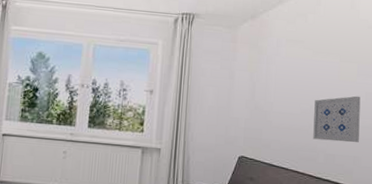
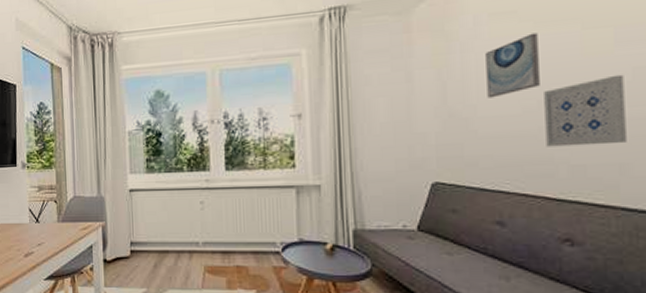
wall art: none [280,58,315,100] -> present [485,32,540,98]

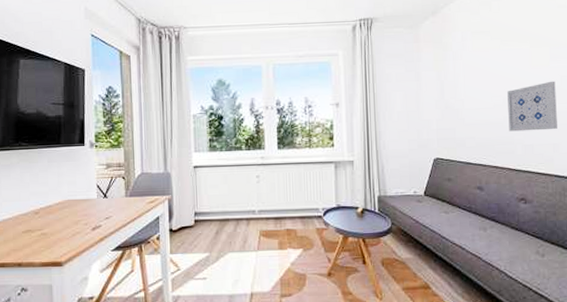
wall art: present [485,32,540,98] -> none [470,48,505,95]

